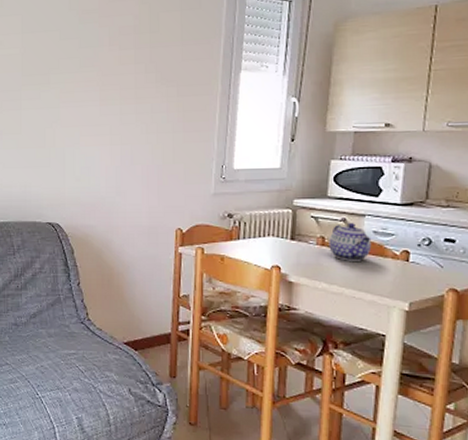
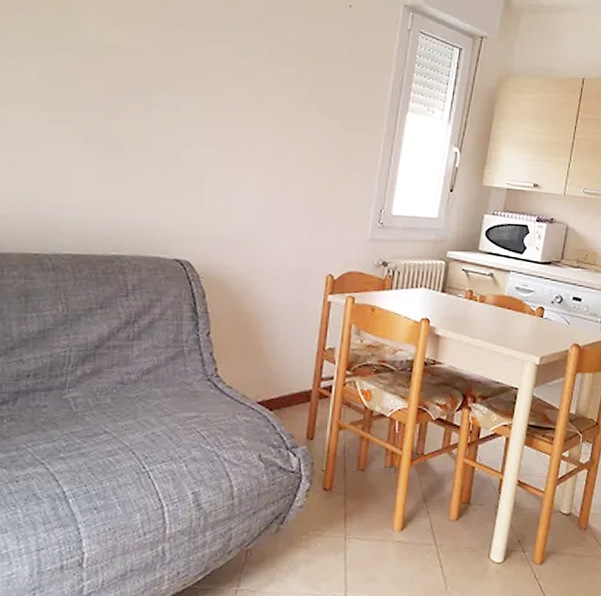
teapot: present [329,222,372,261] -> none [476,277,514,316]

